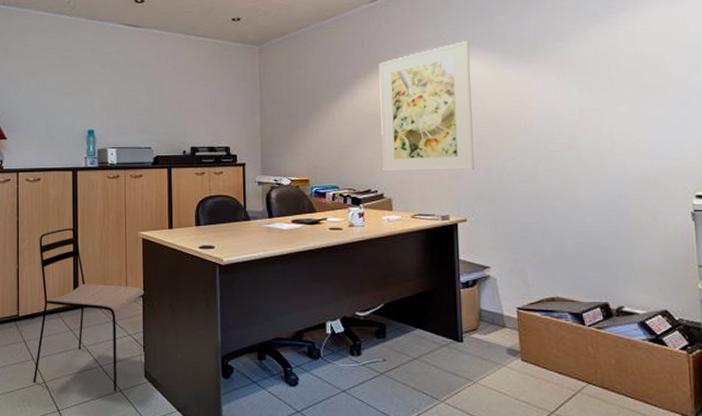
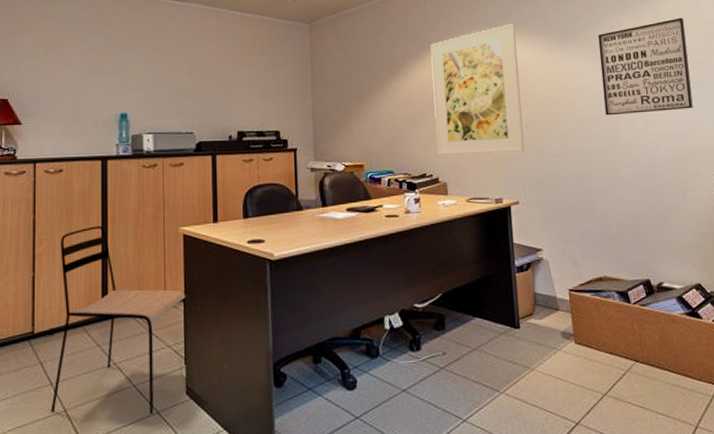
wall art: none [561,30,670,135] -> present [598,18,693,116]

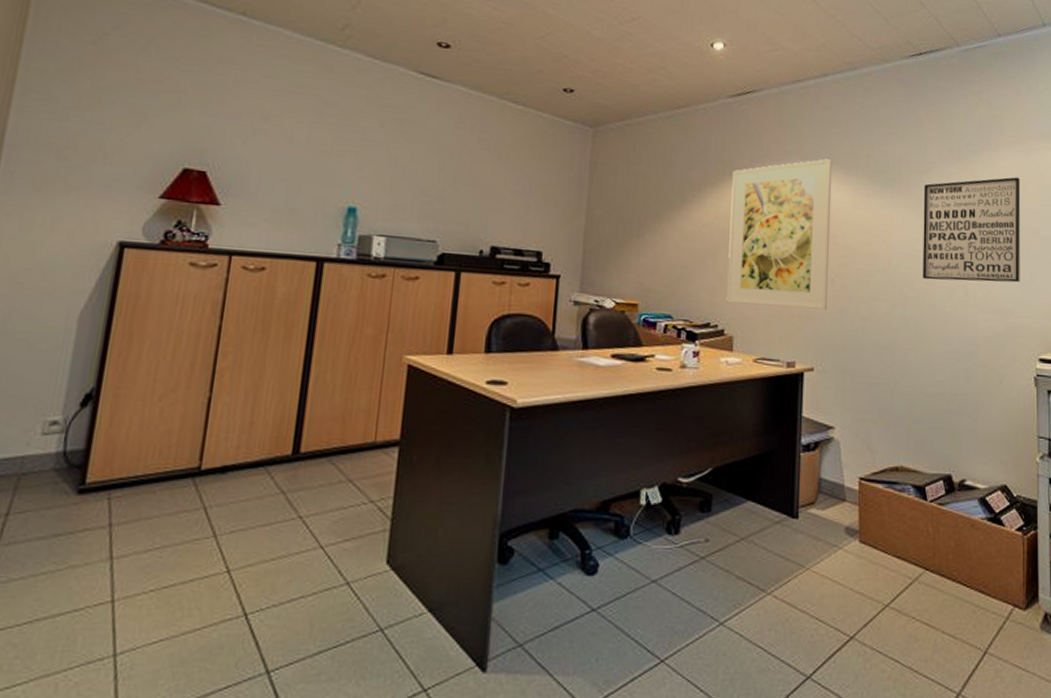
dining chair: present [50,226,186,415] -> none [209,342,402,586]

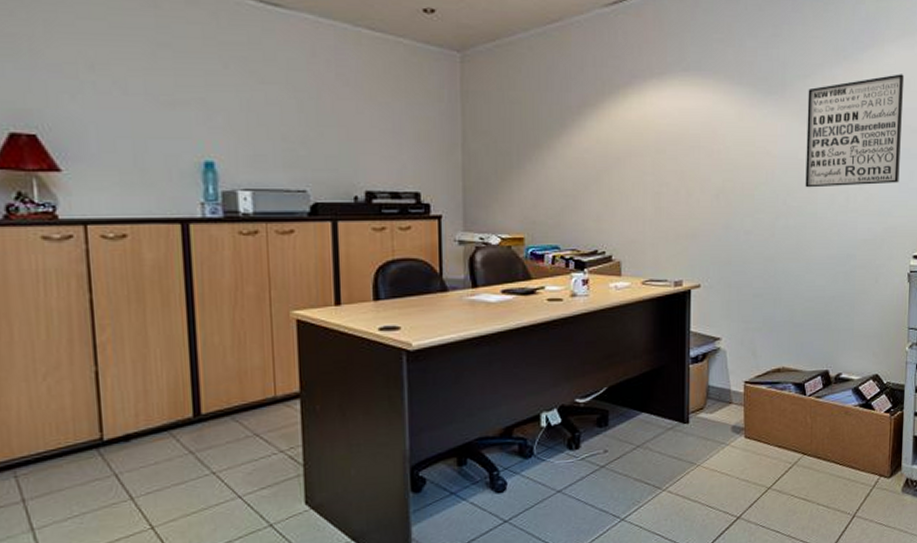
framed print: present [726,158,833,311] -> none [612,68,716,229]

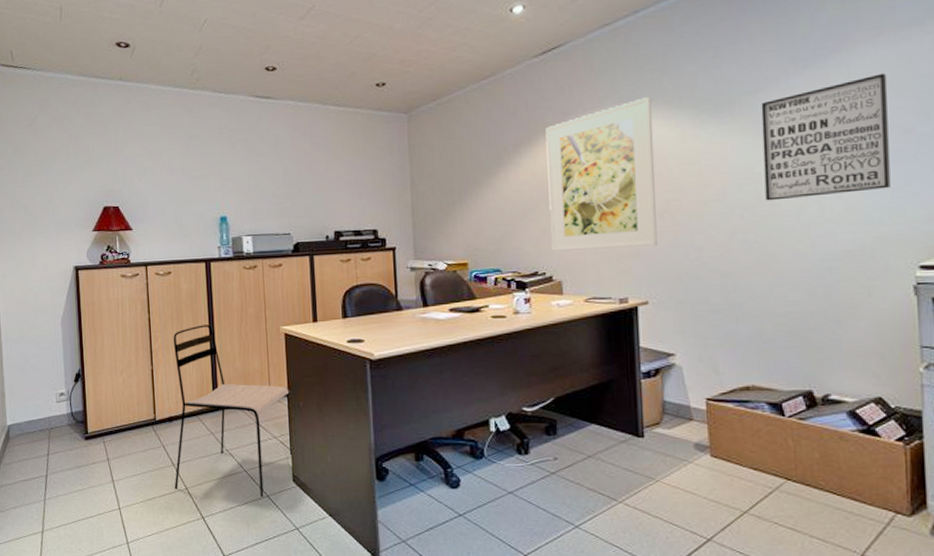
dining chair: none [130,308,304,529] -> present [173,324,292,498]
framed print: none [612,68,716,229] -> present [545,97,657,251]

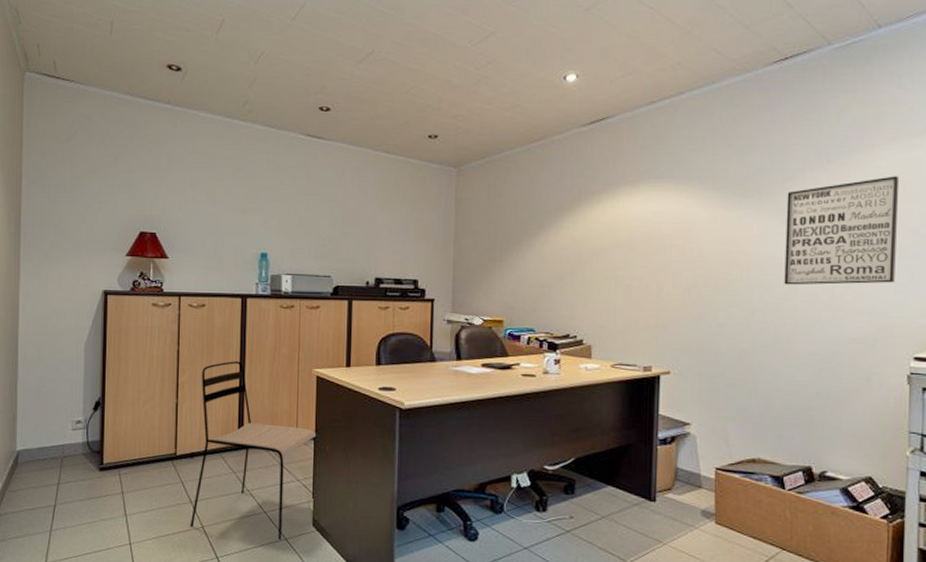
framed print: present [545,97,657,251] -> none [584,176,689,320]

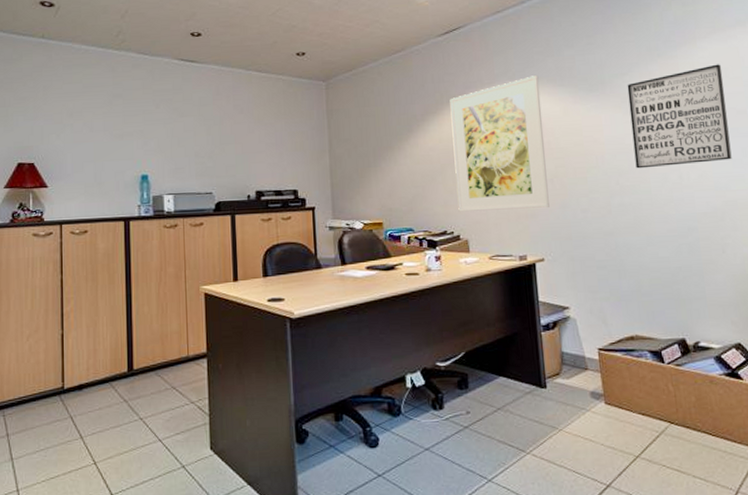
dining chair: present [190,361,317,541] -> none [81,285,209,469]
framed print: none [584,176,689,320] -> present [450,75,550,212]

